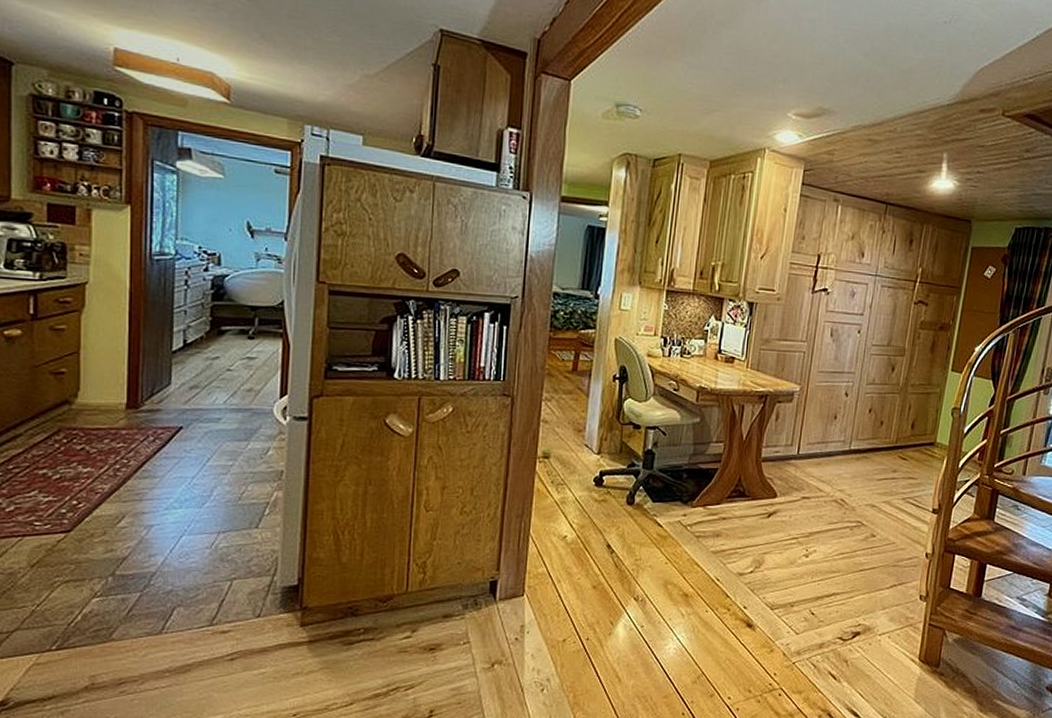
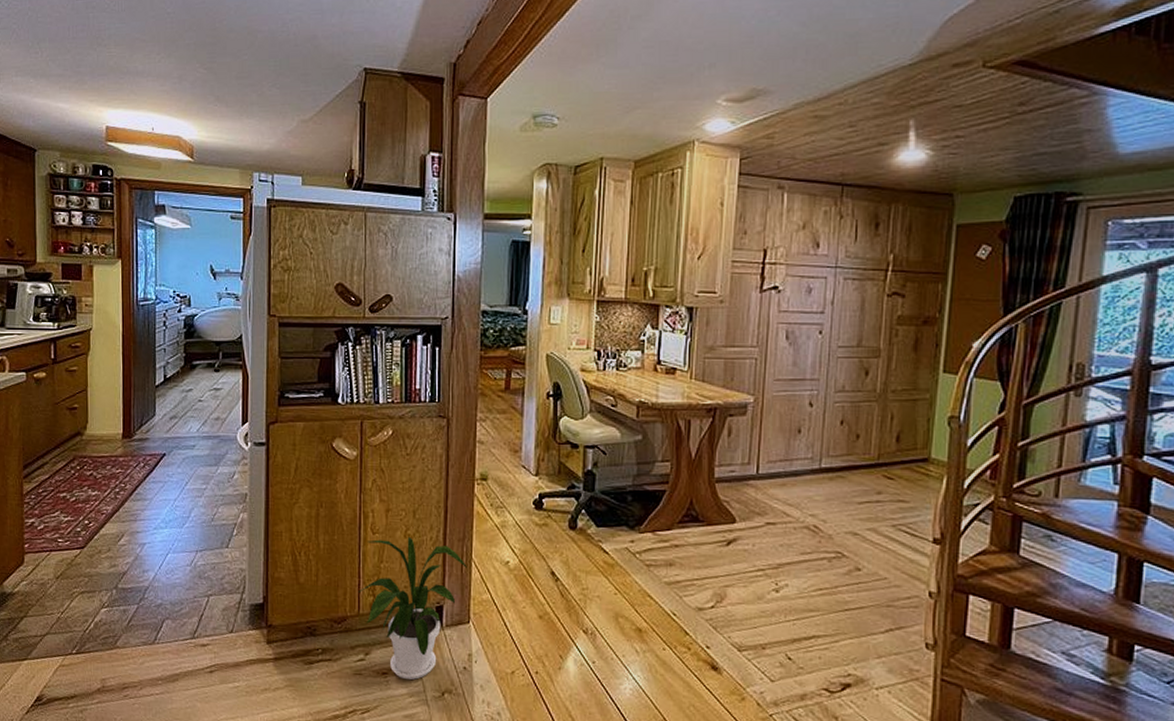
house plant: none [407,514,524,654] -> present [358,537,467,680]

